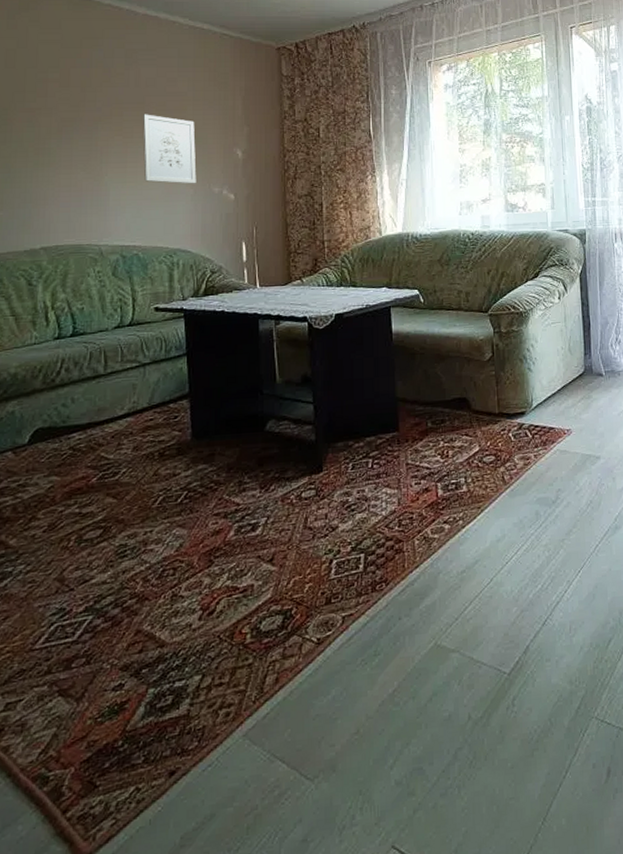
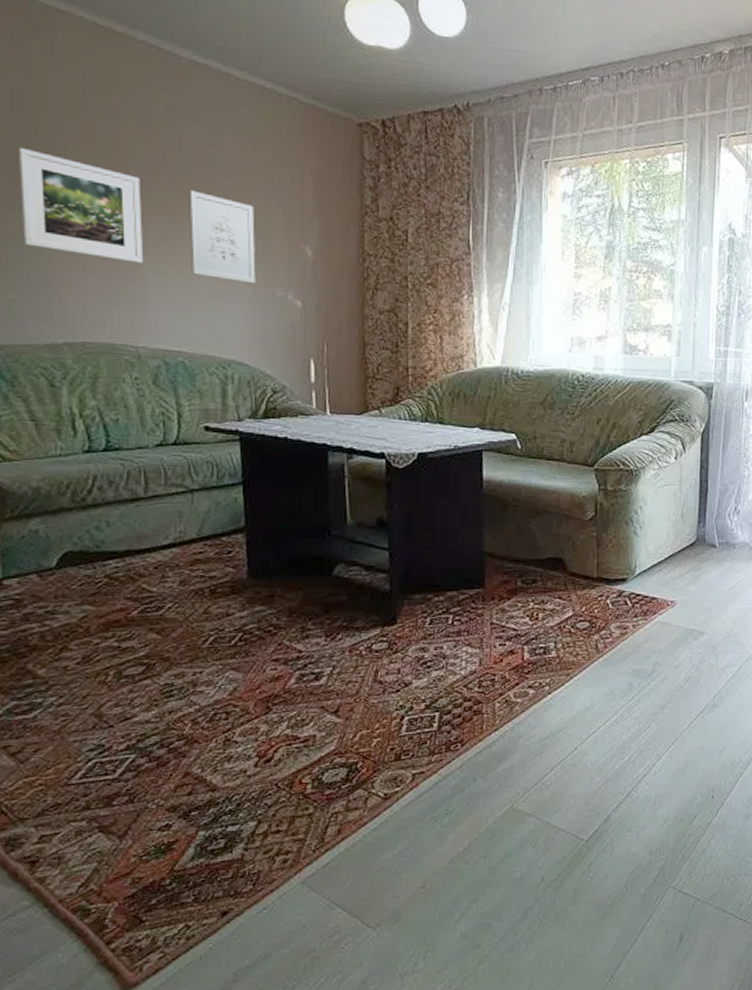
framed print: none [9,94,106,177] -> present [18,147,144,263]

